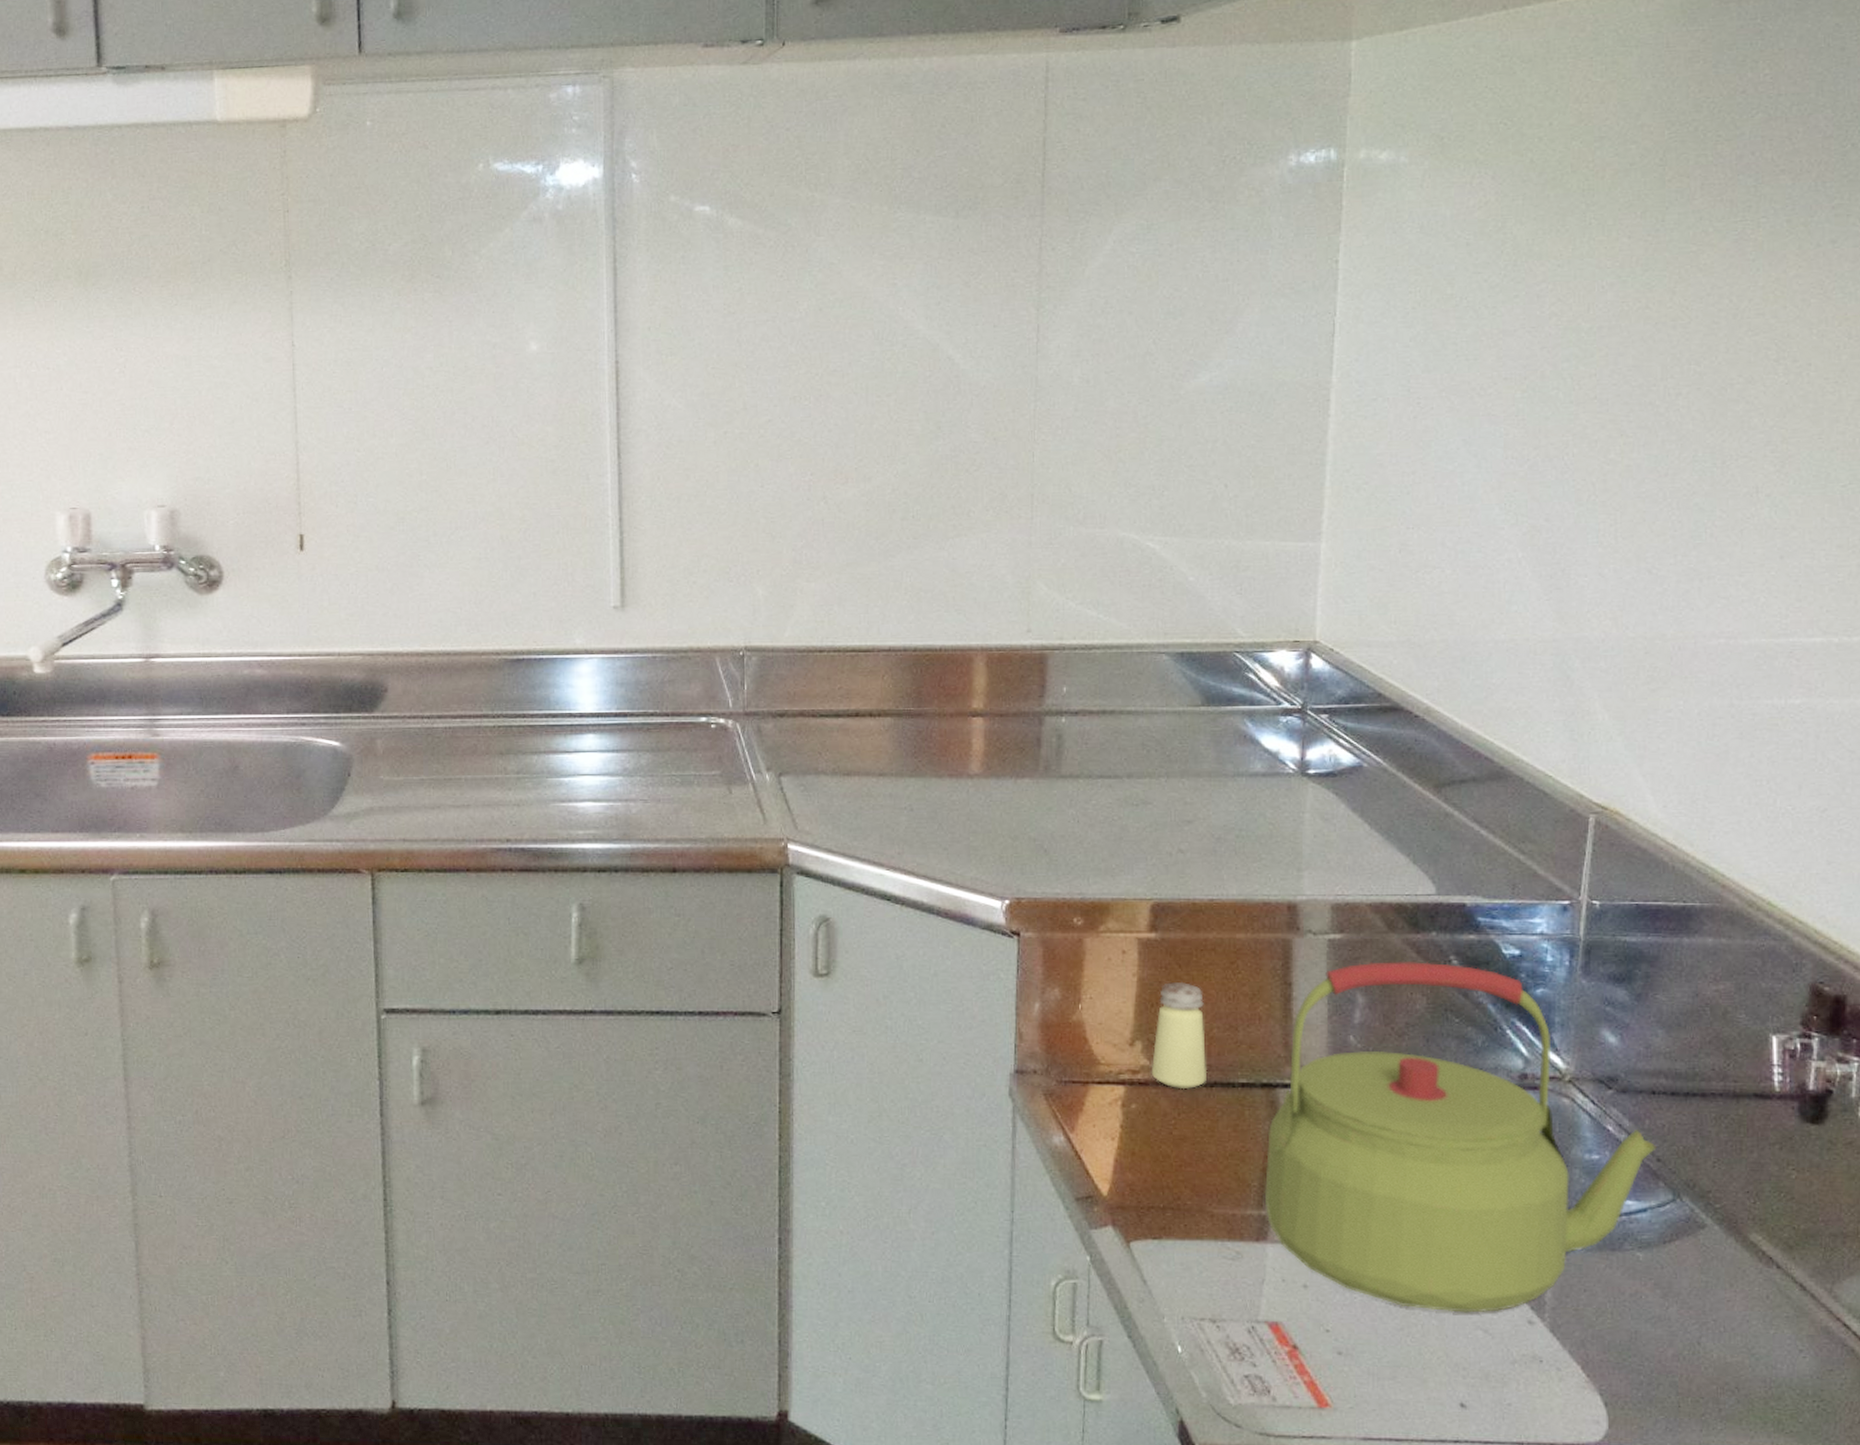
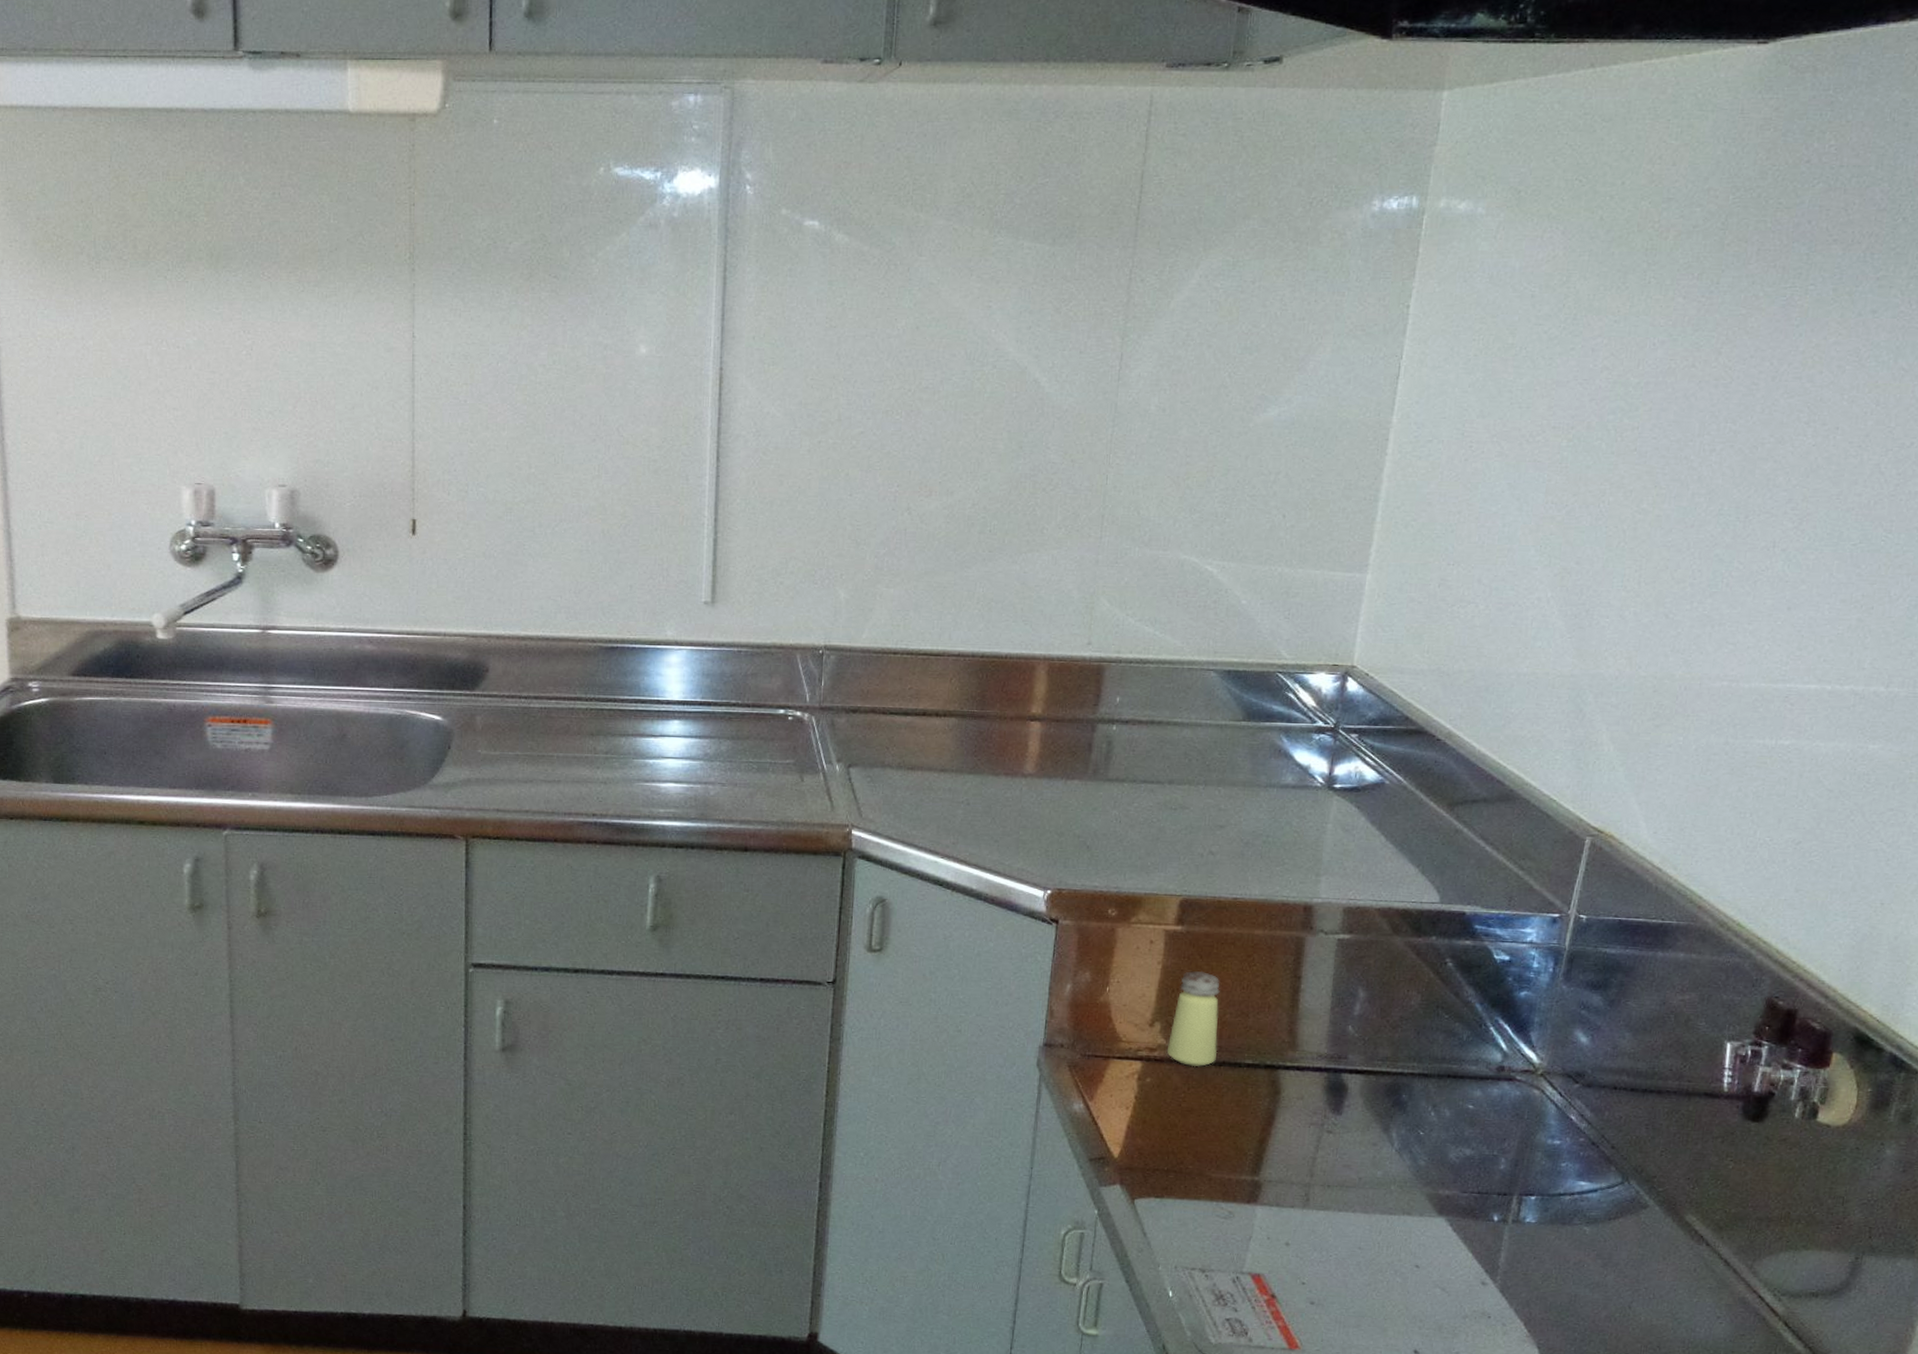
kettle: present [1264,962,1657,1313] -> none [1258,961,1613,1273]

